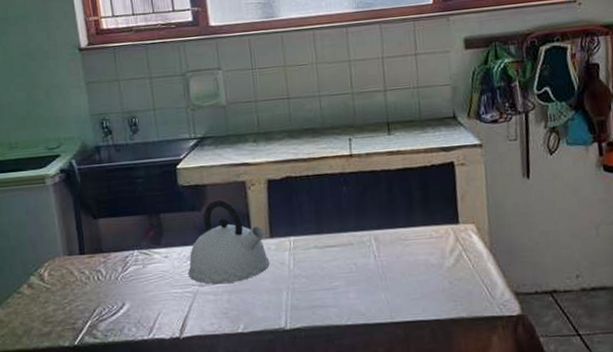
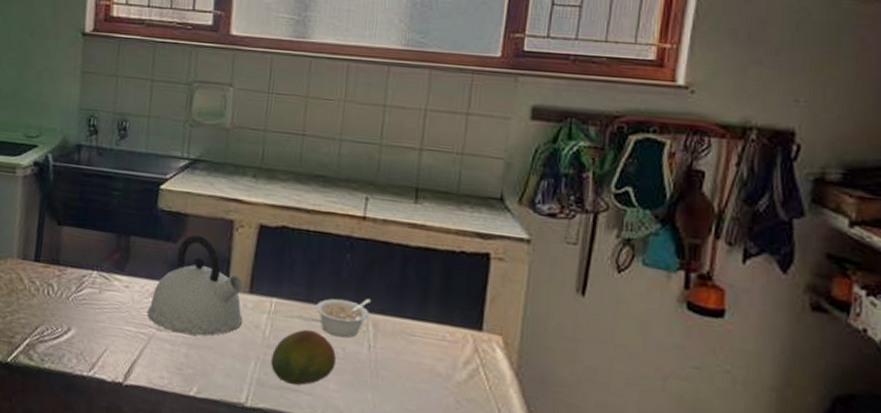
fruit: none [299,255,352,302] -> present [271,329,337,385]
legume: none [326,219,370,256] -> present [316,298,371,338]

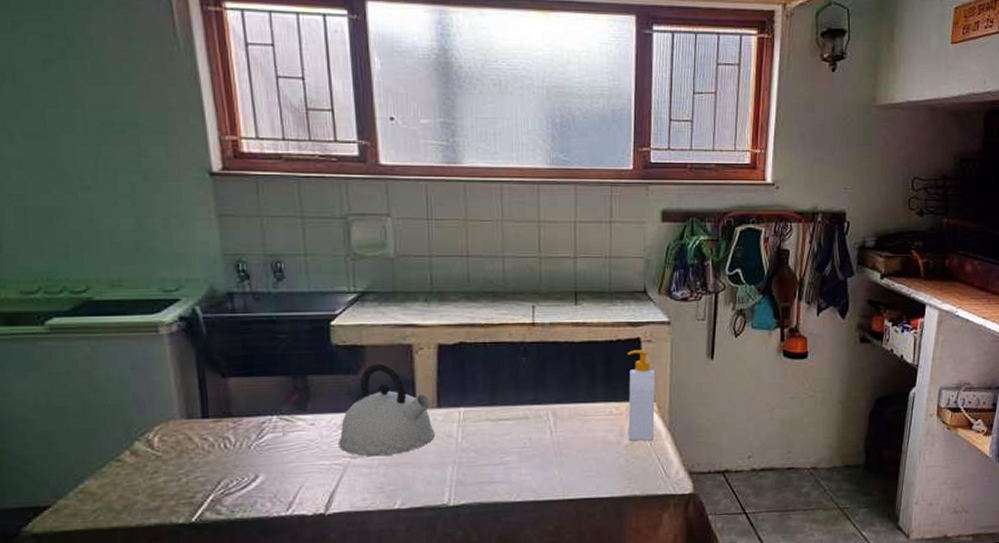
fruit: present [271,329,337,385] -> none [467,428,525,478]
legume: present [316,298,371,338] -> none [501,392,548,430]
soap bottle: none [462,266,506,384] -> present [627,350,656,441]

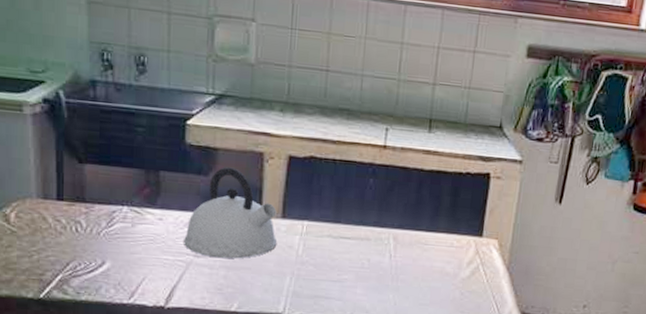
soap bottle: present [627,350,656,441] -> none [466,185,501,277]

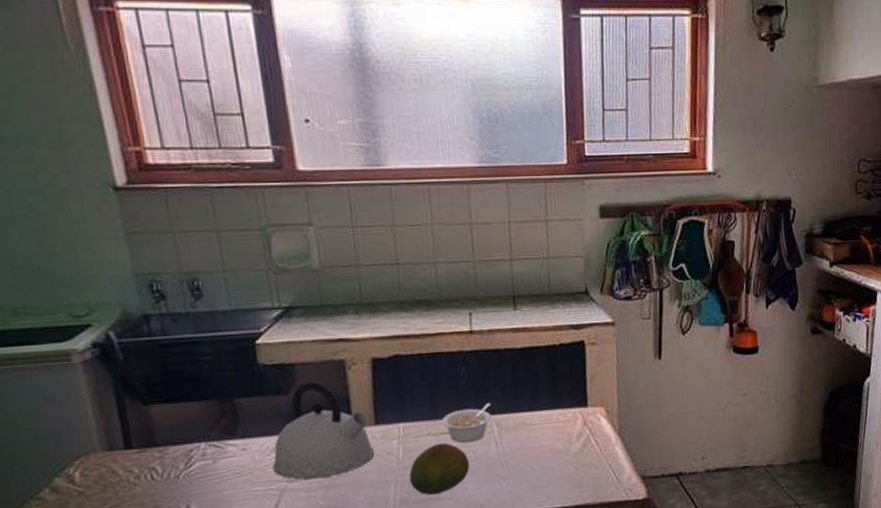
fruit: none [305,246,363,293] -> present [409,442,470,495]
legume: none [343,216,391,251] -> present [442,402,492,443]

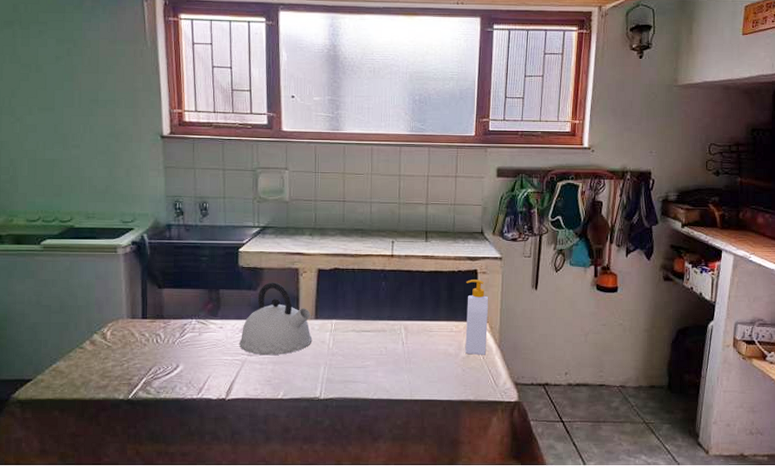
fruit: present [409,442,470,495] -> none [336,338,382,377]
legume: present [442,402,492,443] -> none [364,311,401,340]
soap bottle: none [571,353,604,448] -> present [465,280,489,355]

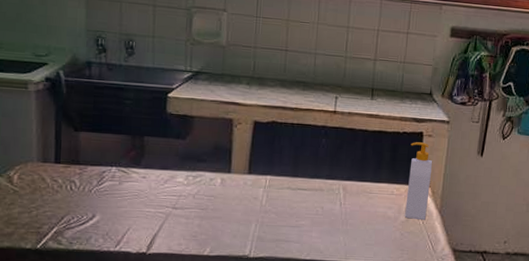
kettle: present [239,282,313,356] -> none [164,132,244,210]

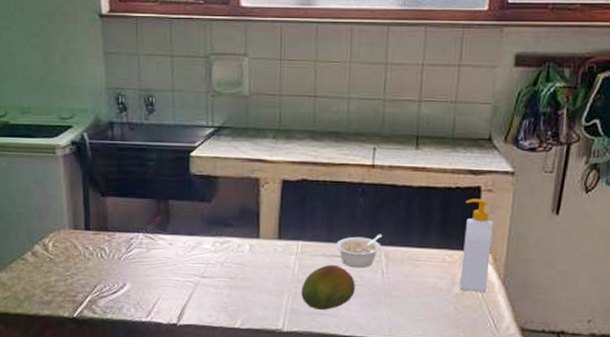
fruit: none [268,196,317,237] -> present [301,264,356,310]
legume: none [300,170,341,200] -> present [336,234,382,268]

